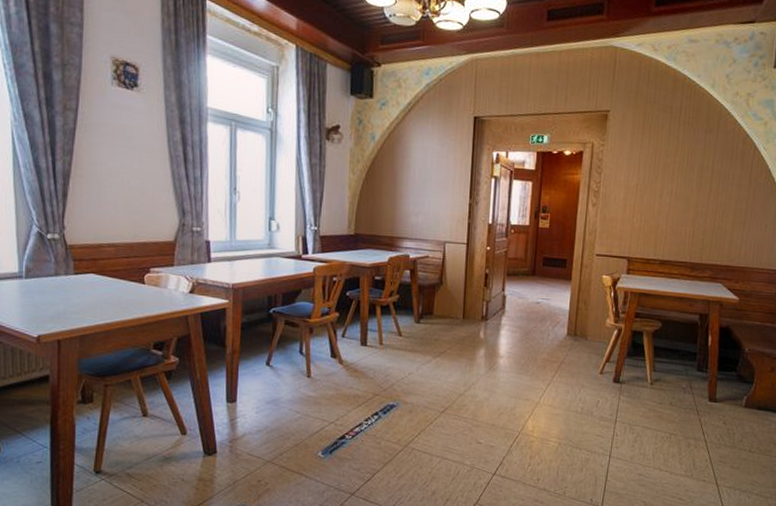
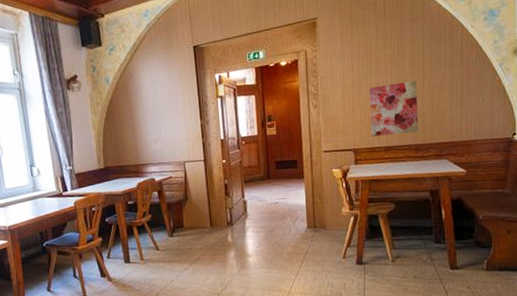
wall art: none [648,194,702,250] -> present [369,80,418,137]

